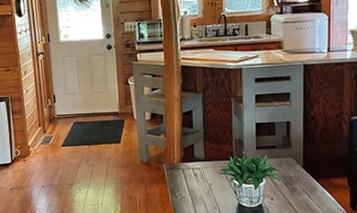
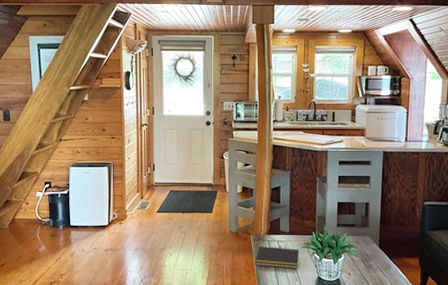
notepad: none [169,175,217,197] -> present [254,246,300,268]

